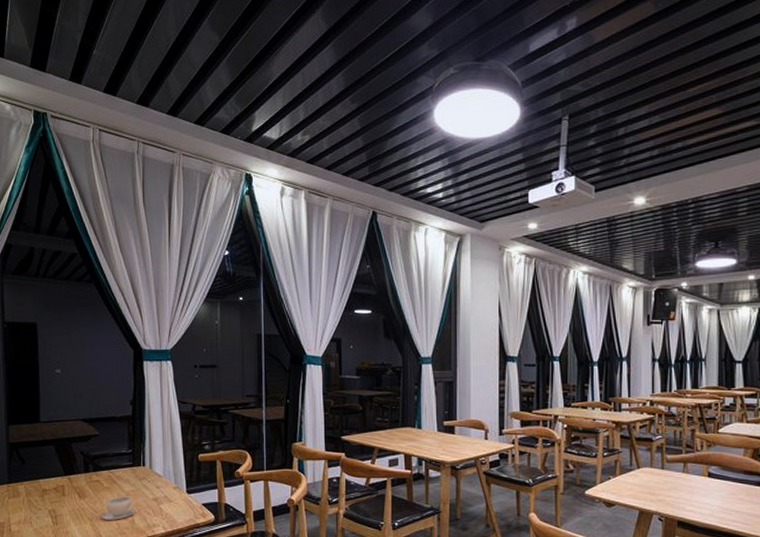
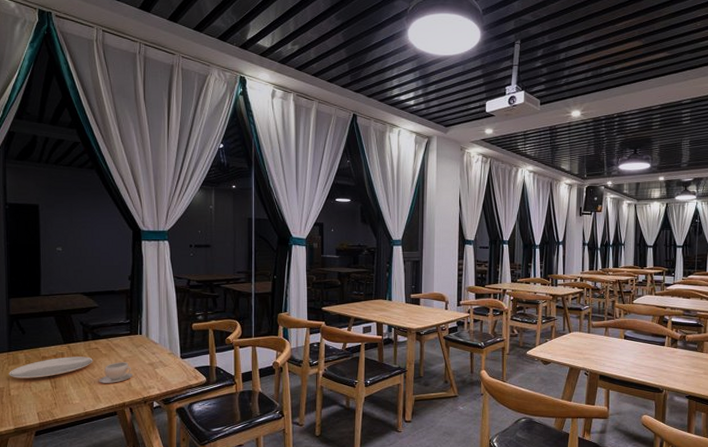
plate: none [9,489,95,513] -> present [9,356,93,378]

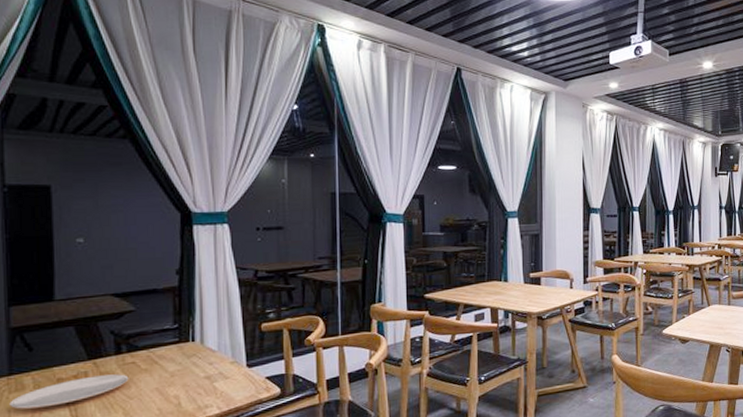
teacup: present [98,362,133,383] -> none [136,377,184,406]

